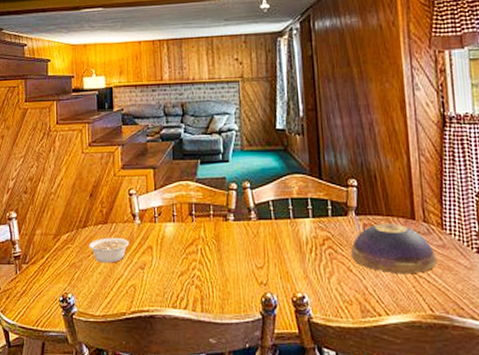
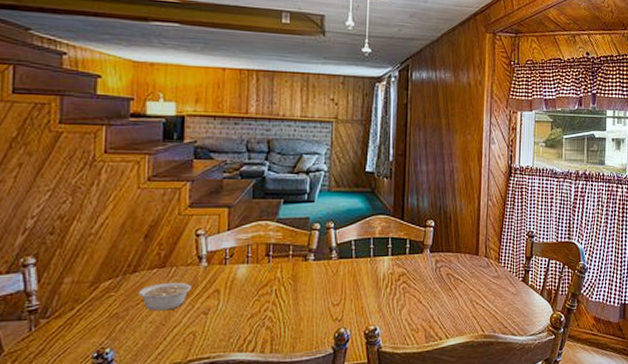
decorative bowl: present [351,223,437,274] -> none [422,258,491,303]

